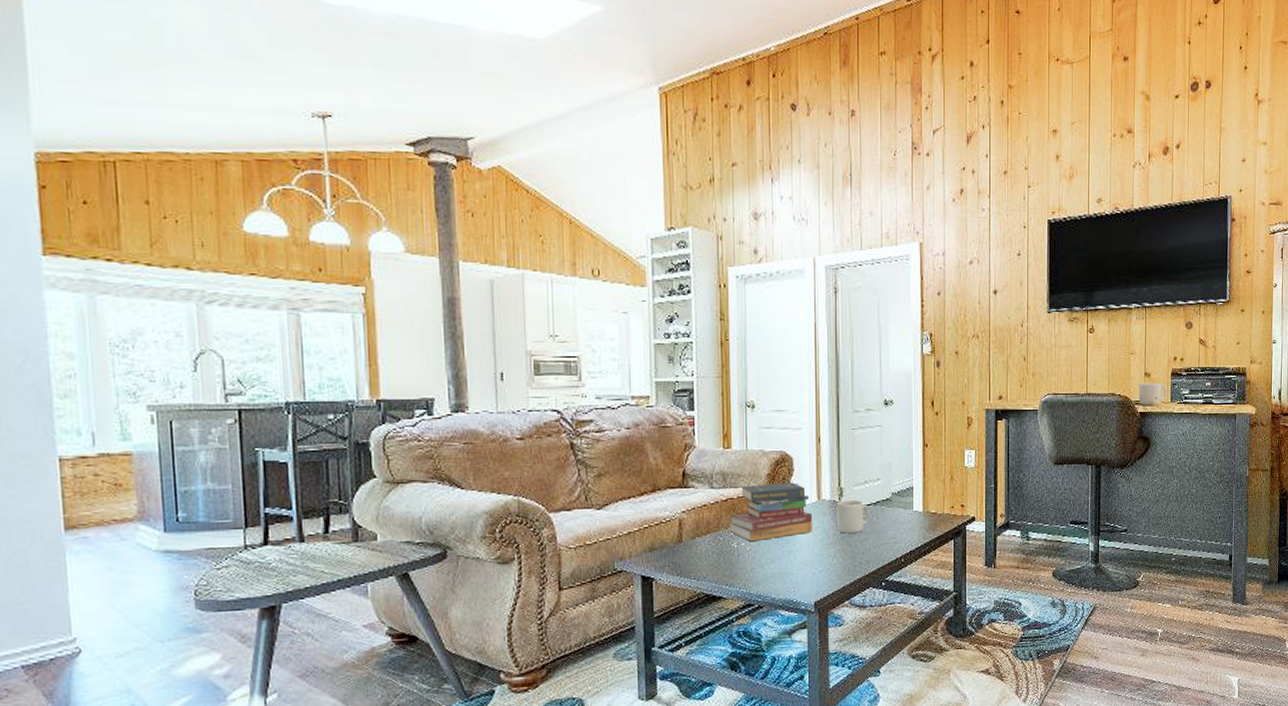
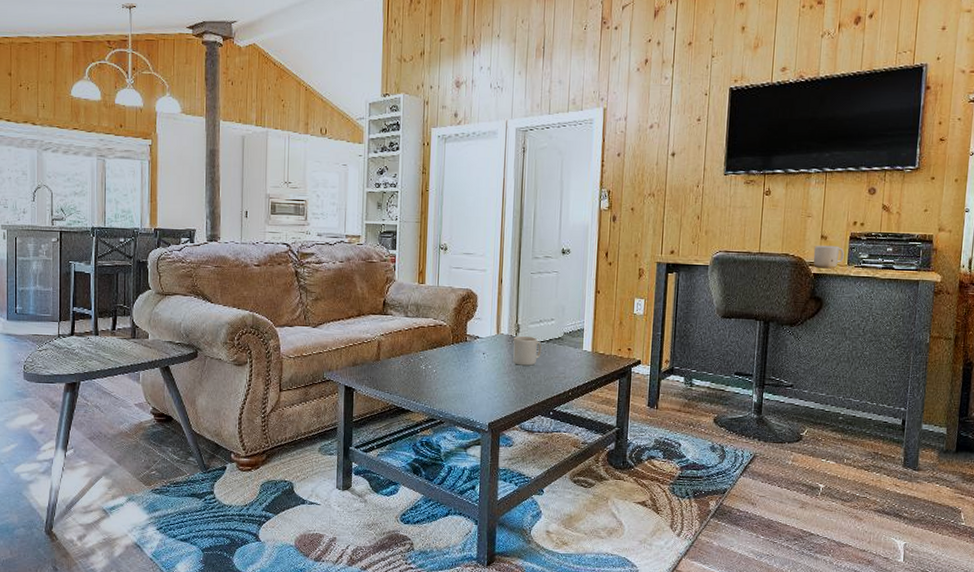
books: present [729,482,813,542] -> none [419,316,492,366]

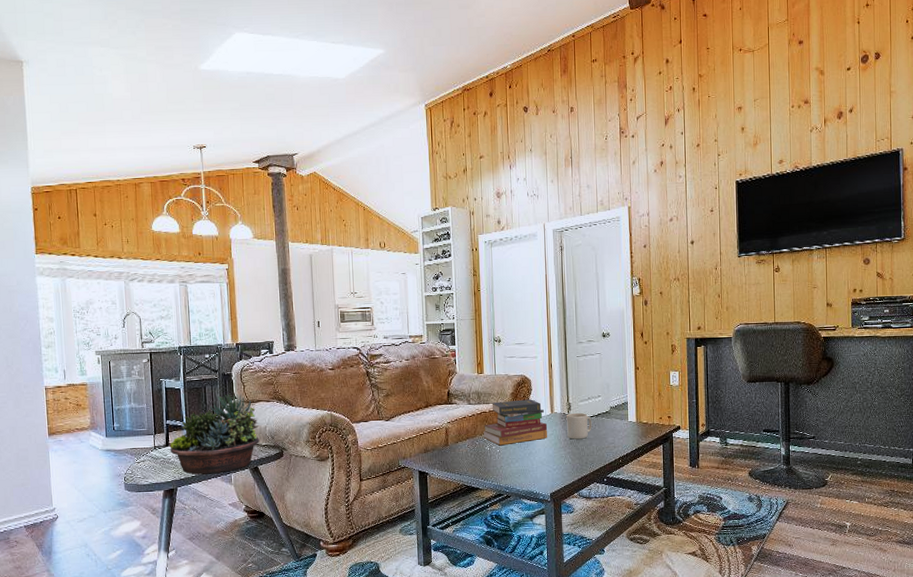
succulent planter: none [75,283,174,370] -> present [170,393,260,475]
books: none [419,316,492,366] -> present [483,399,548,446]
mug: present [813,245,845,269] -> none [821,311,848,332]

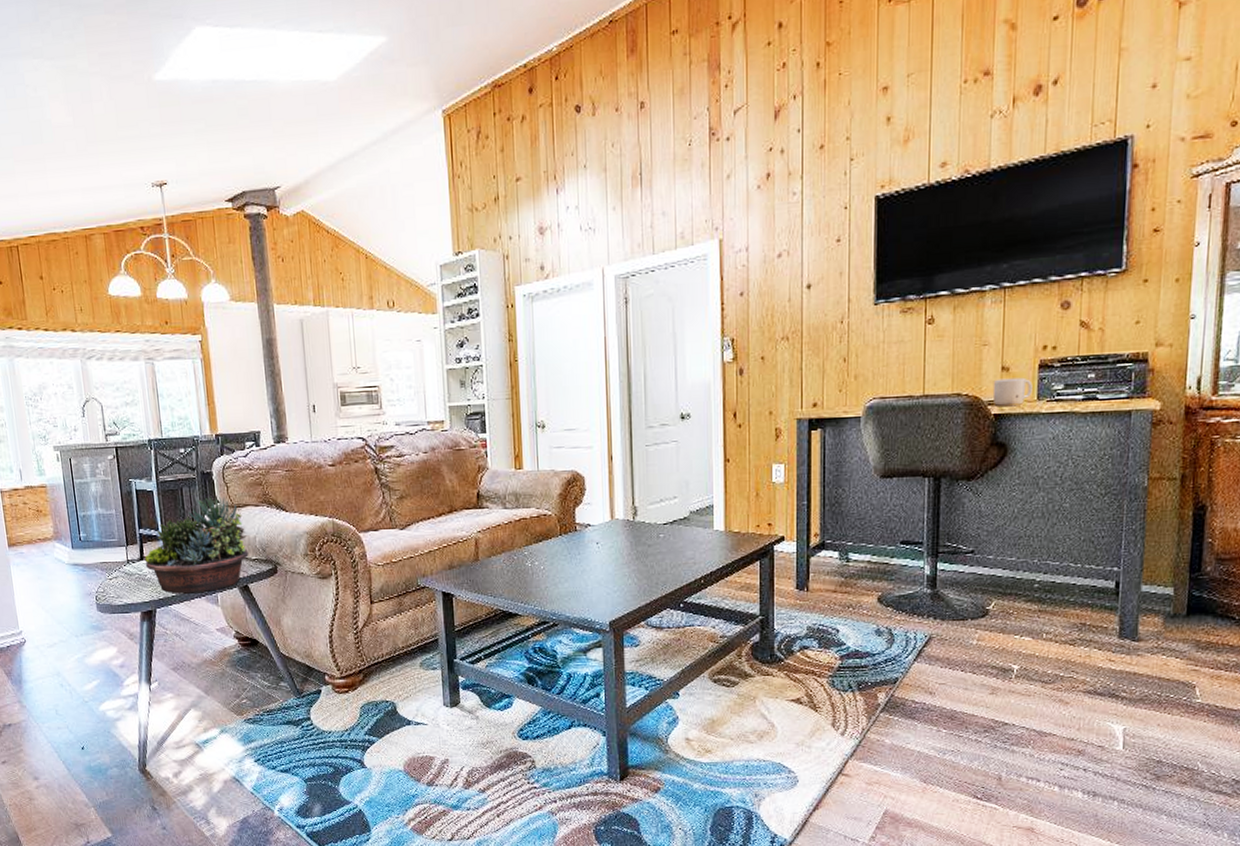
books: present [483,399,548,446] -> none [522,502,607,561]
mug: present [566,412,592,440] -> none [630,518,665,554]
mug: none [821,311,848,332] -> present [992,377,1033,407]

